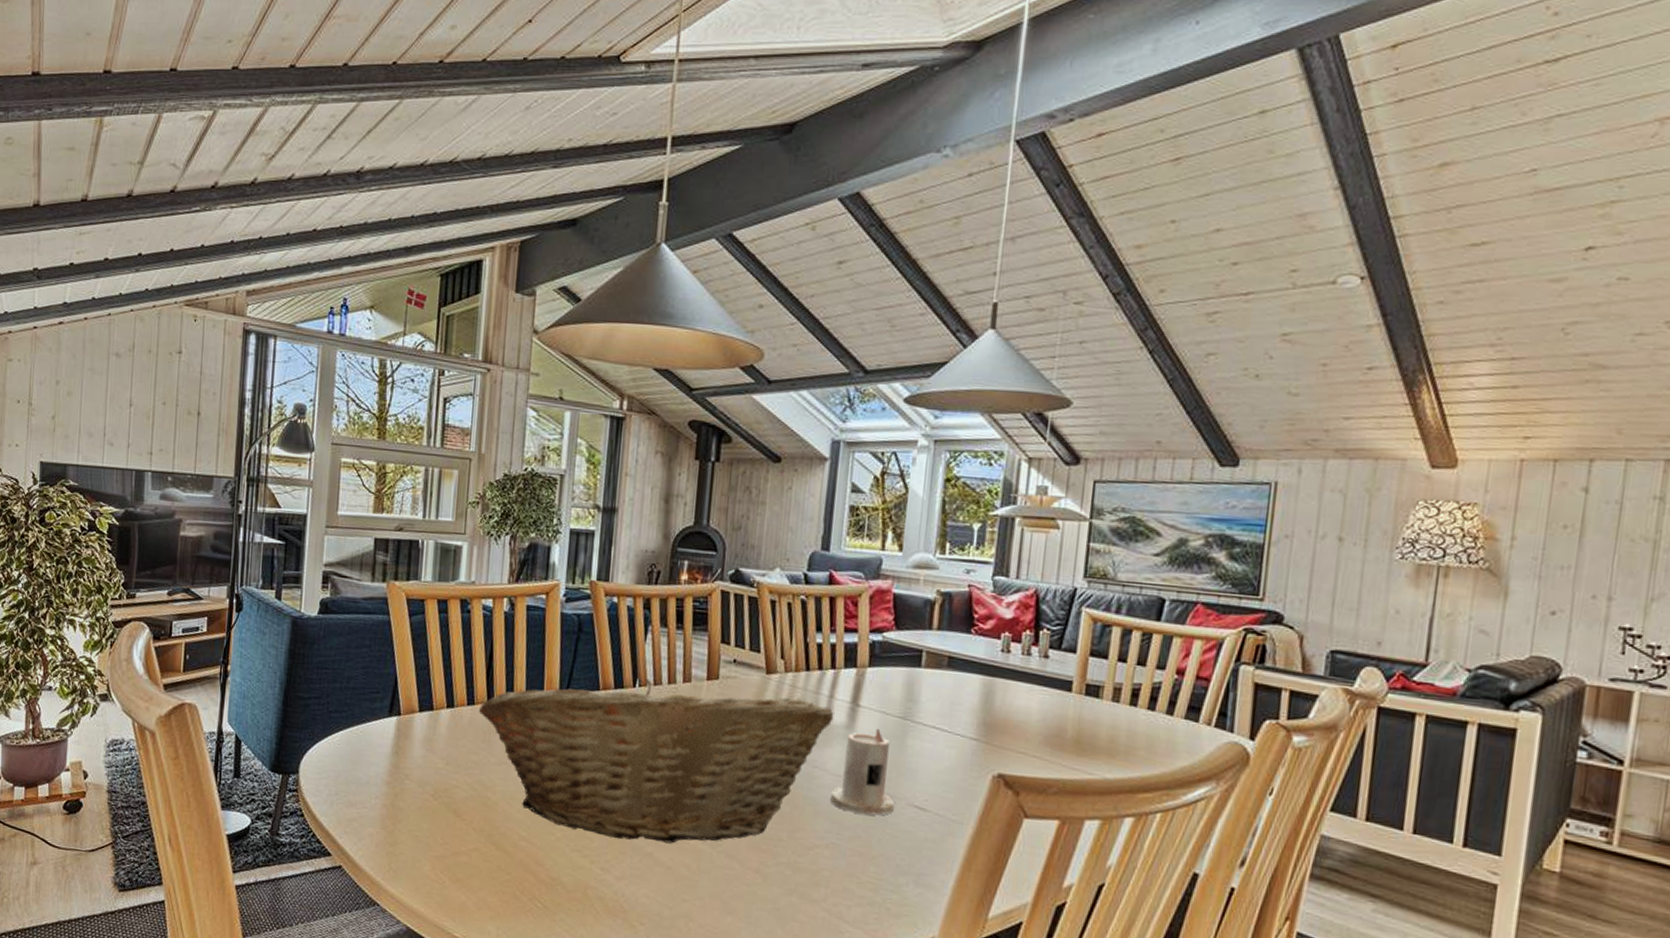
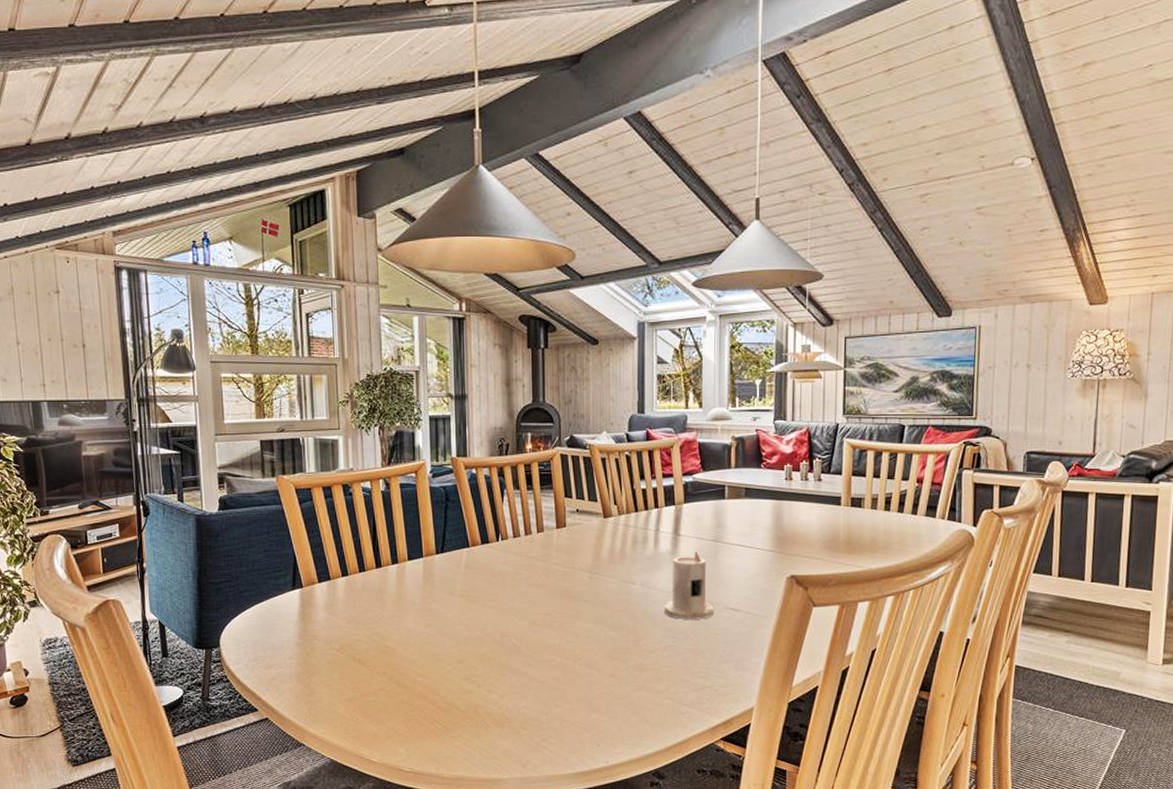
fruit basket: present [479,678,834,844] -> none [370,533,661,665]

